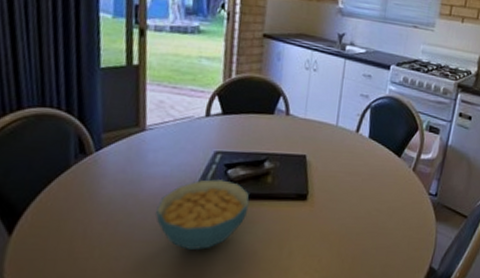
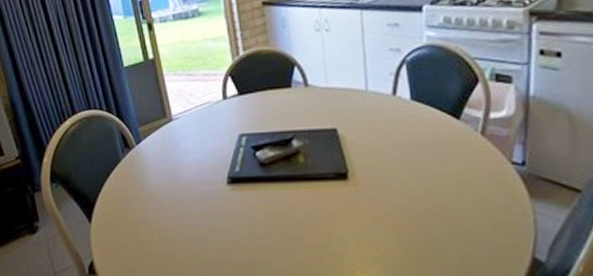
cereal bowl: present [156,179,250,250] -> none [198,163,286,235]

